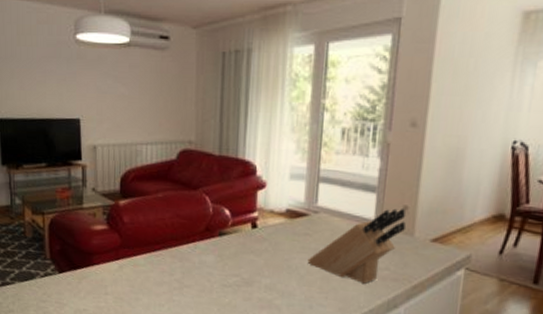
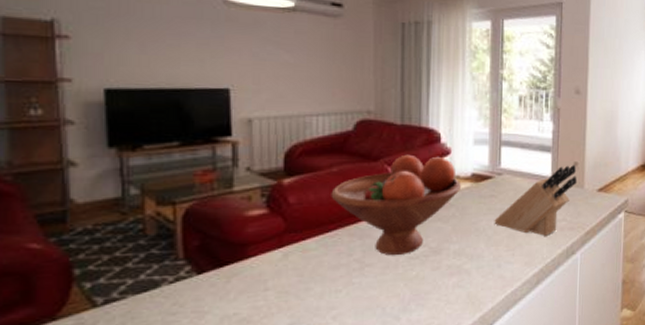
fruit bowl: none [157,185,276,281] -> present [331,154,462,255]

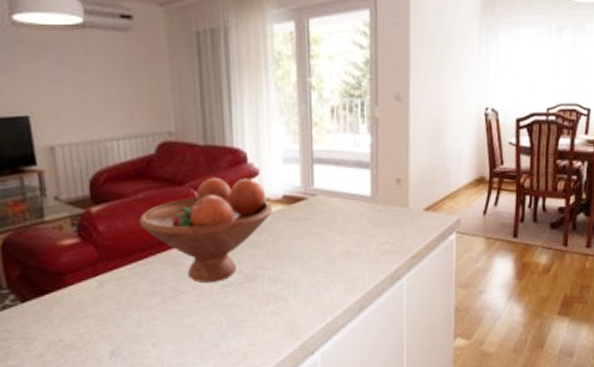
knife block: present [494,164,578,236] -> none [310,181,401,261]

